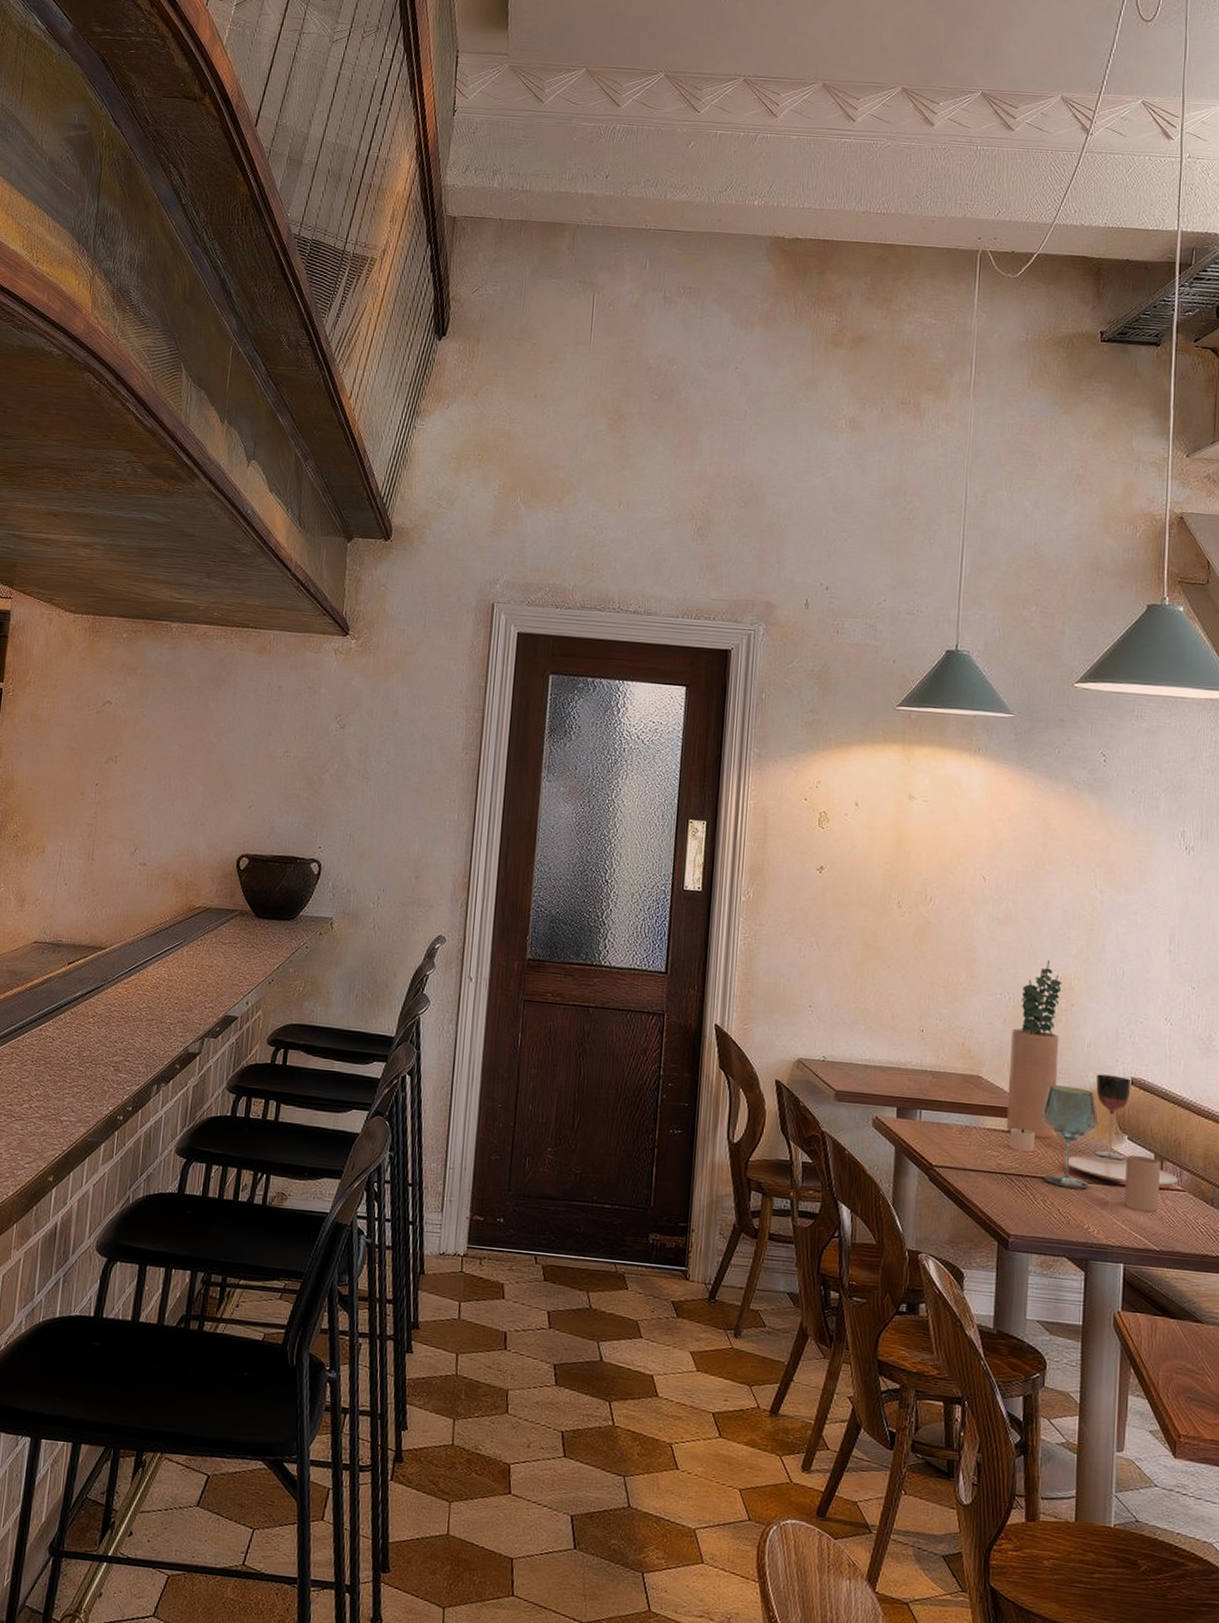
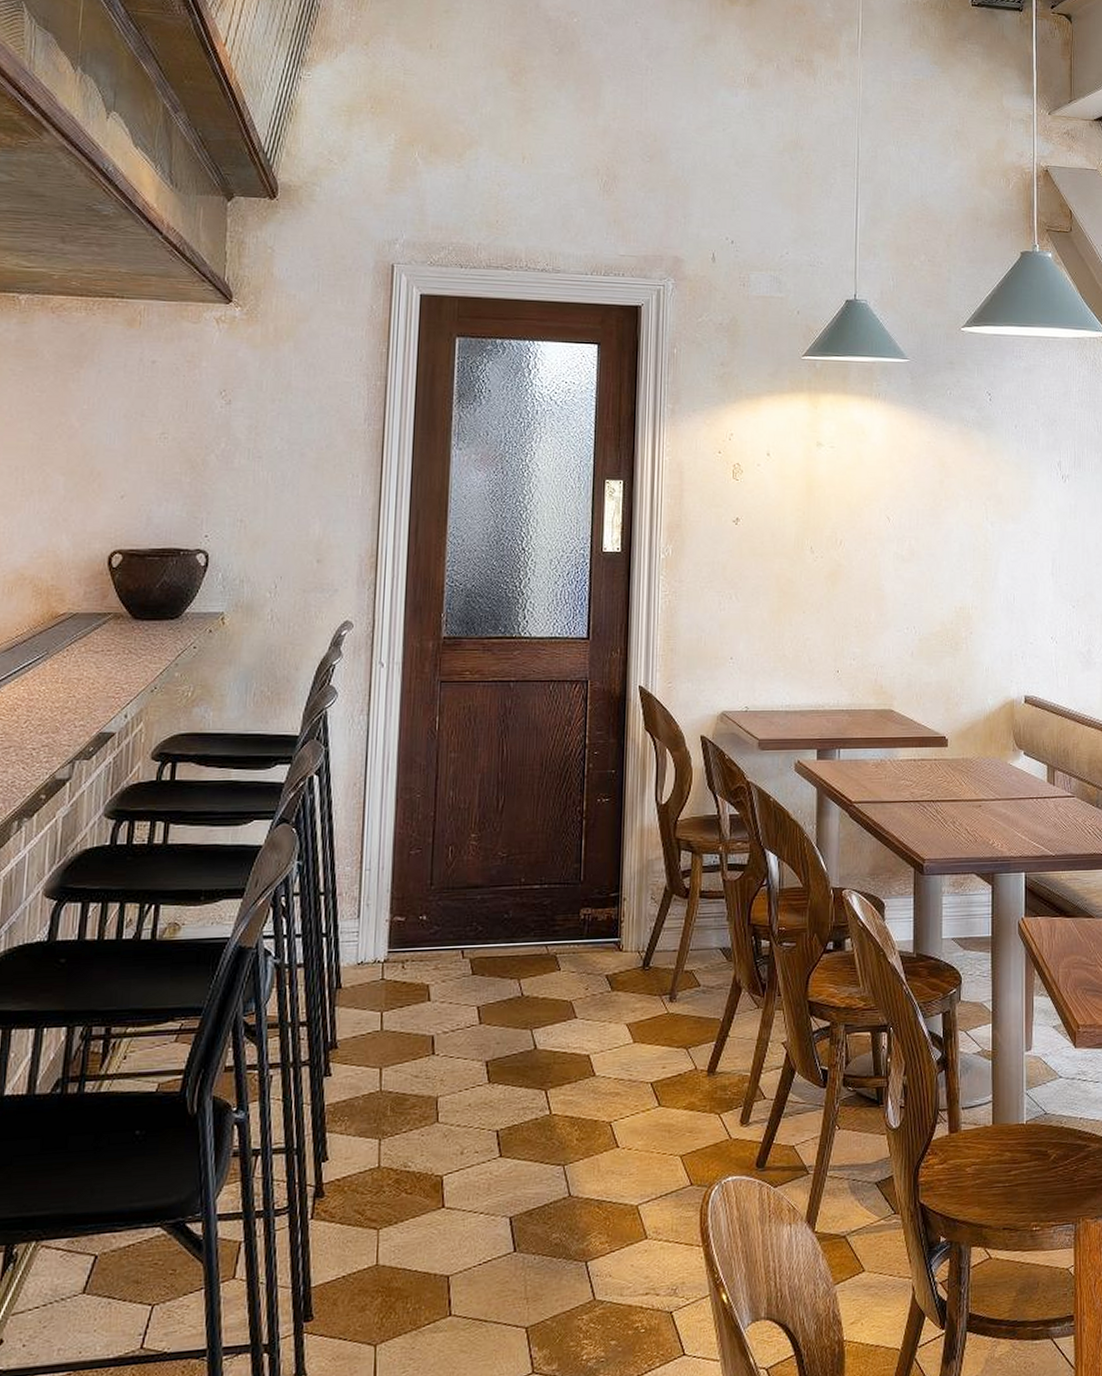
vase: present [1006,960,1062,1140] -> none [917,592,962,765]
candle: present [1009,1127,1035,1153] -> none [920,755,943,778]
wine glass: present [1041,1085,1099,1189] -> none [948,710,998,807]
plate: present [1064,1155,1178,1186] -> none [970,774,1068,797]
wineglass: present [1094,1074,1132,1159] -> none [995,695,1025,774]
cup: present [1124,1154,1160,1213] -> none [1023,768,1052,821]

